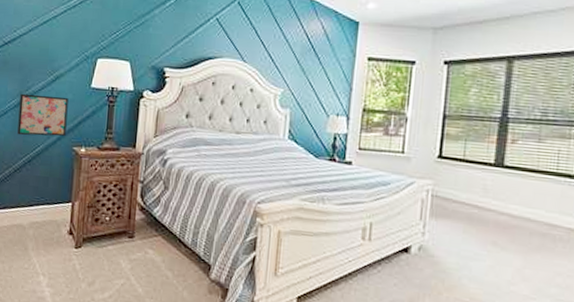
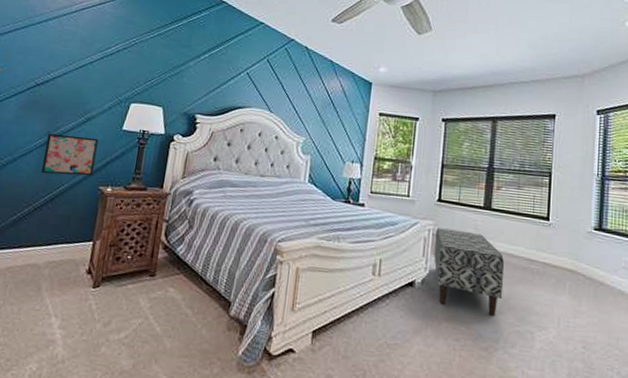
bench: none [433,188,518,287] -> present [433,228,504,316]

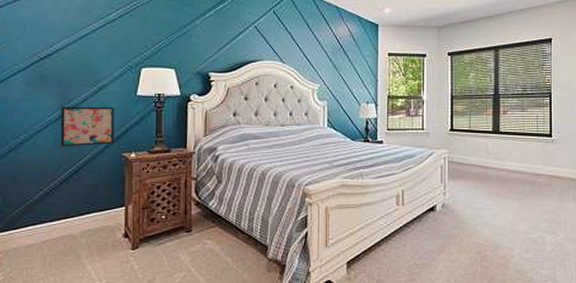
bench: present [433,228,504,316] -> none [451,155,515,228]

